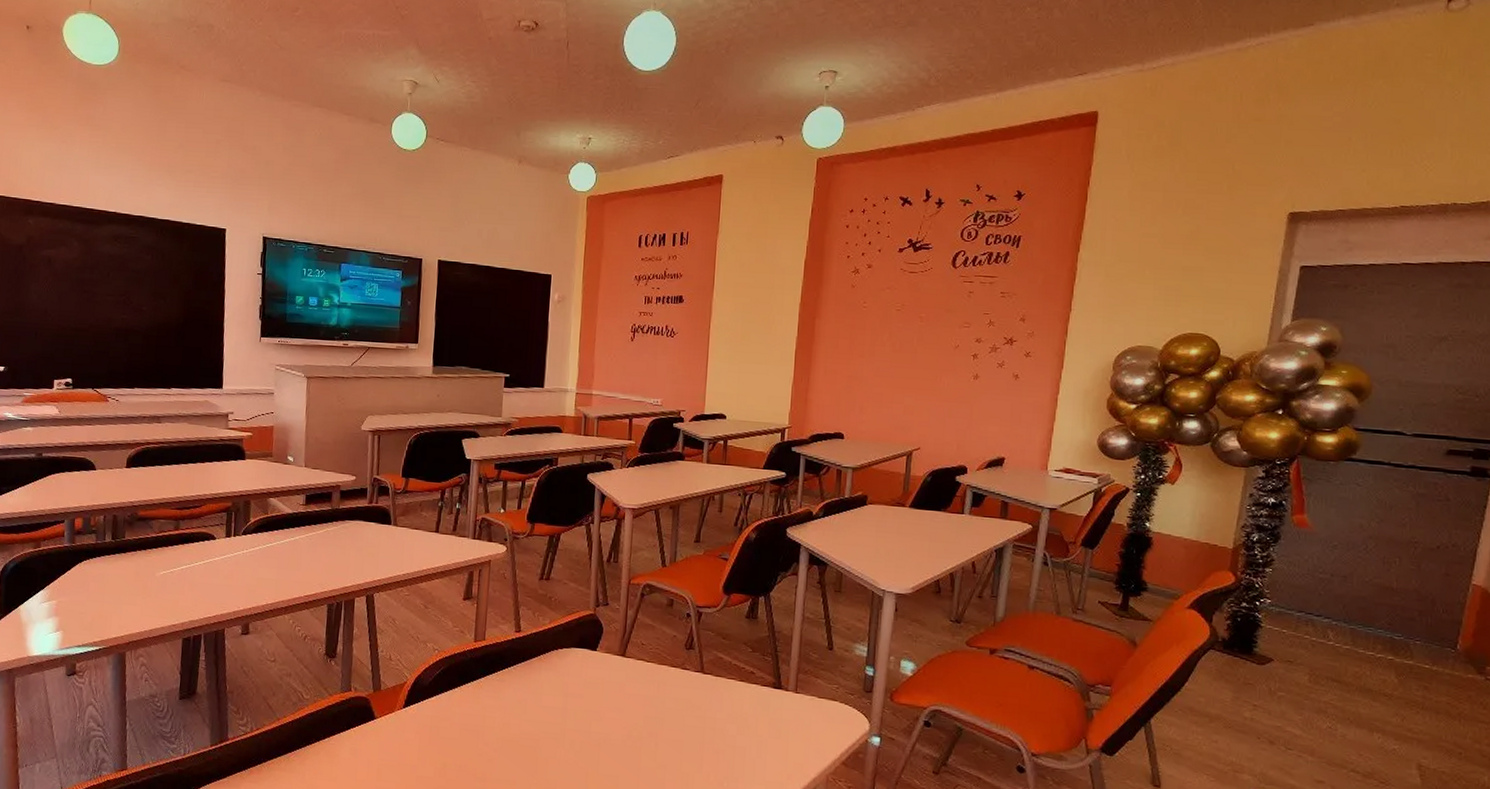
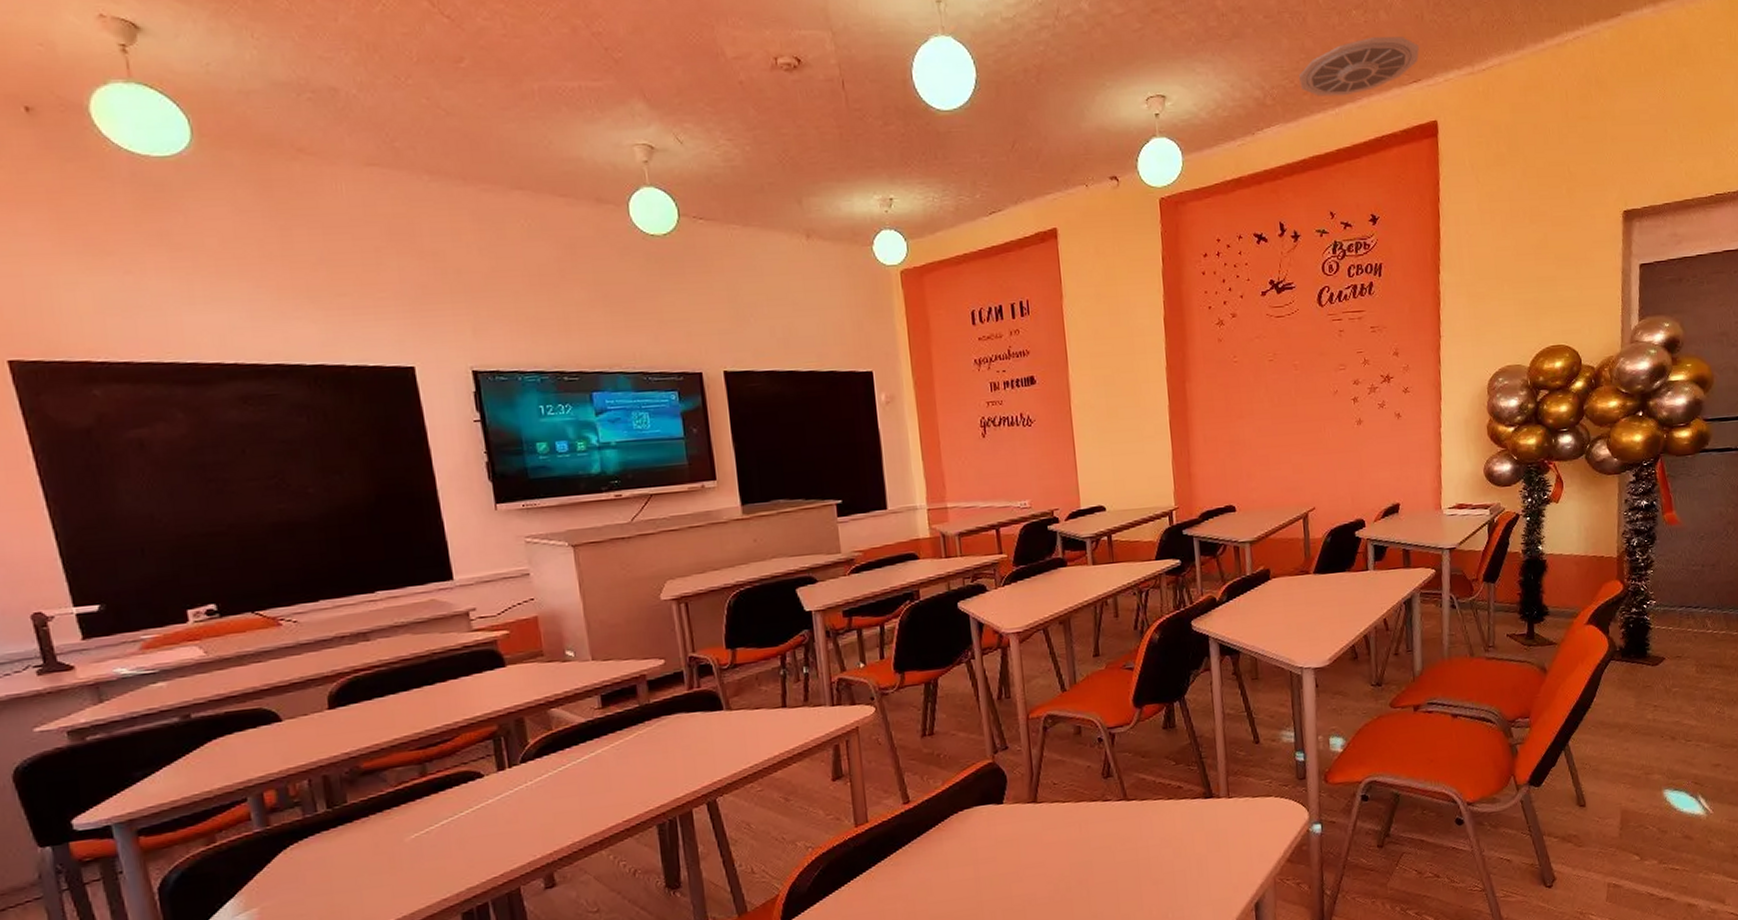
ceiling vent: none [964,31,1091,83] -> present [1298,36,1420,97]

